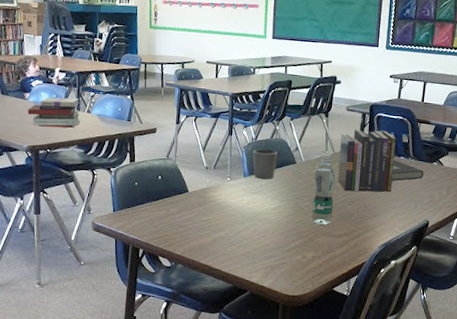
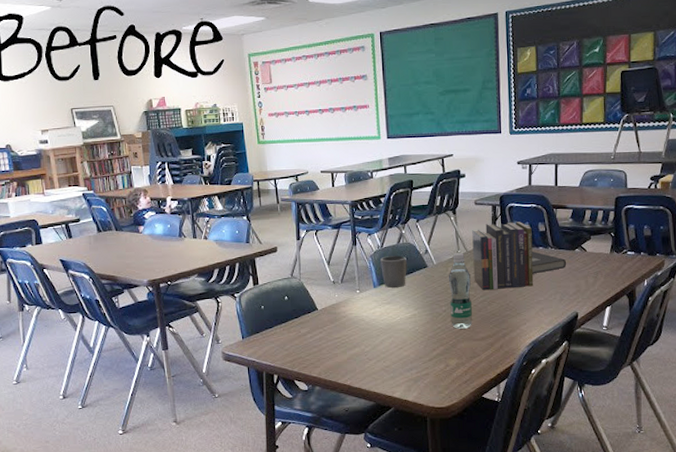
books: present [27,97,80,128] -> none [143,226,198,259]

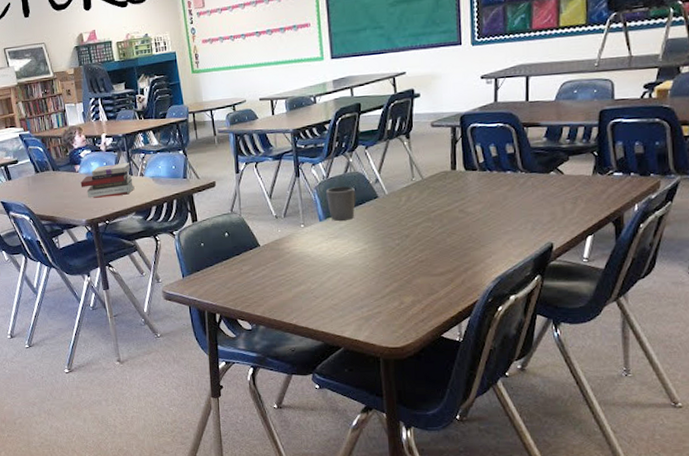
books: none [143,226,198,259] -> present [80,163,135,199]
bottle: present [449,252,473,329] -> none [402,180,430,264]
books: present [472,222,534,290] -> none [428,143,501,220]
book: present [532,251,567,274] -> none [498,176,540,202]

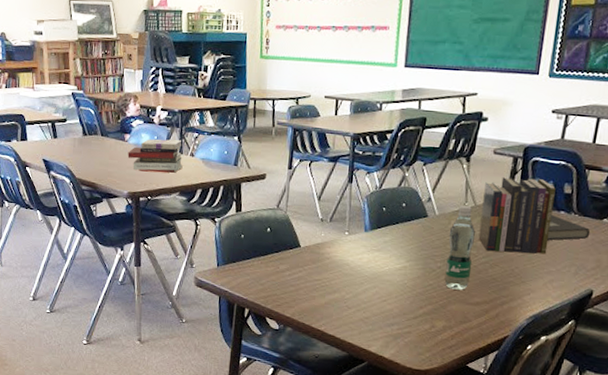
mug: present [326,186,357,221] -> none [375,199,406,235]
bottle: none [402,180,430,264] -> present [444,205,475,290]
books: none [428,143,501,220] -> present [478,177,556,254]
book: none [498,176,540,202] -> present [547,215,591,241]

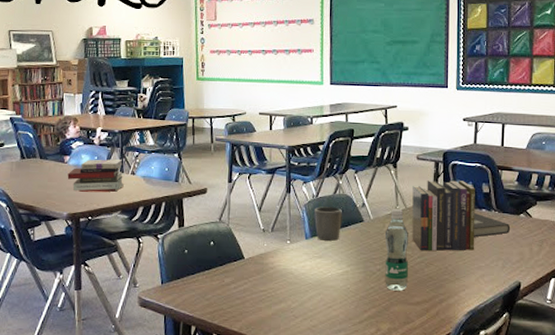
mug: none [375,199,406,235] -> present [314,206,343,241]

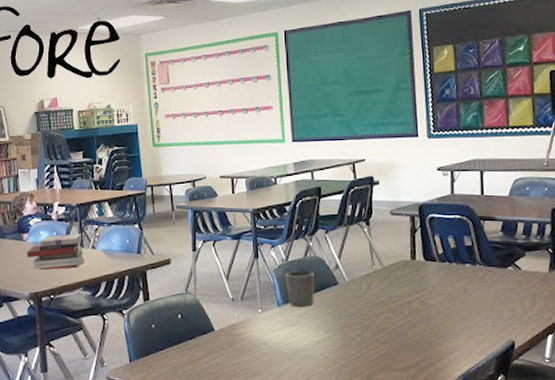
bottle: present [385,208,409,291] -> none [363,268,392,357]
books: present [412,180,475,251] -> none [388,234,461,312]
book: present [474,213,511,237] -> none [457,269,499,295]

